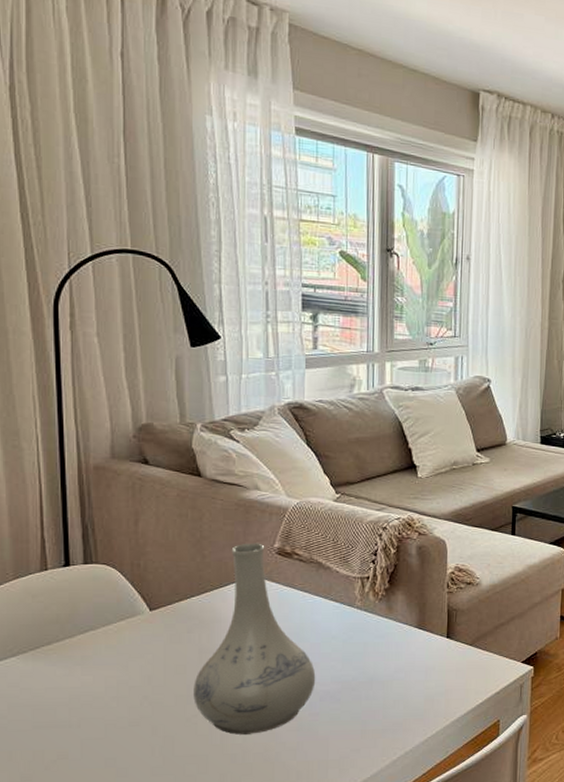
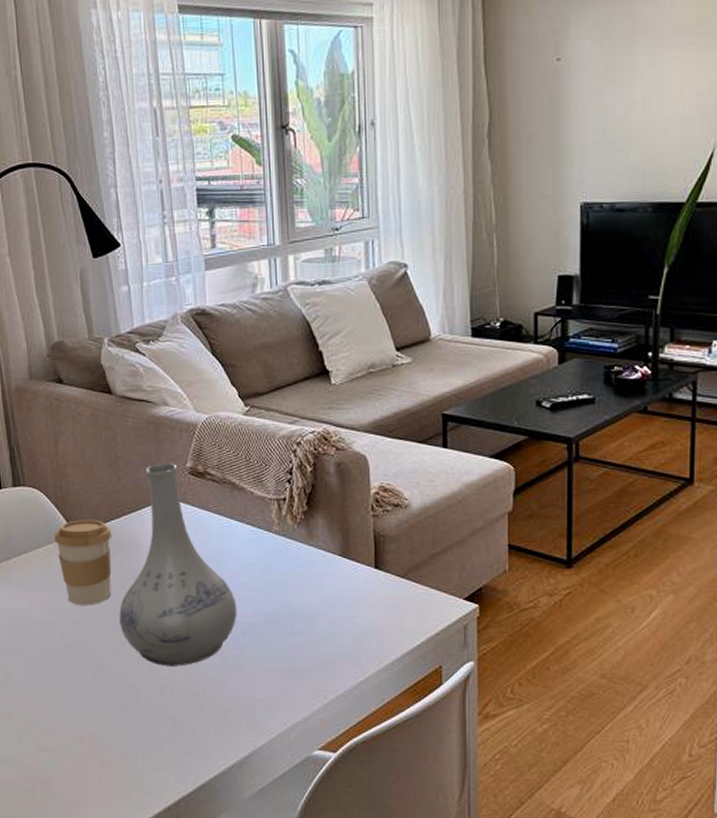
coffee cup: none [127,596,192,680] -> present [54,519,112,605]

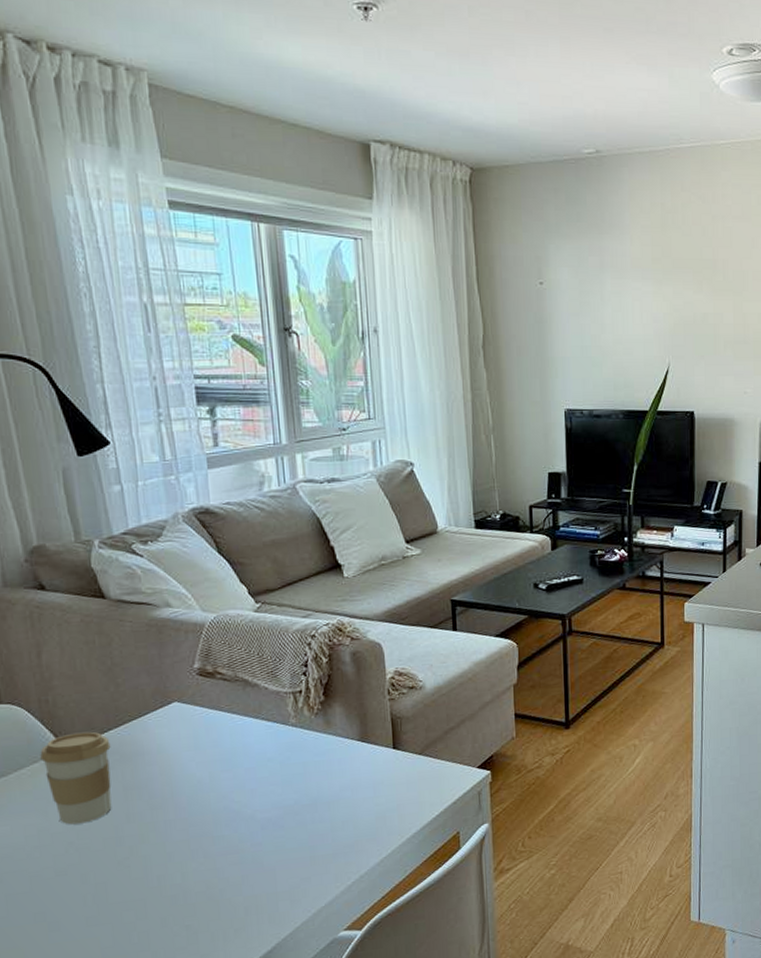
vase: present [119,462,238,666] -> none [121,665,255,874]

